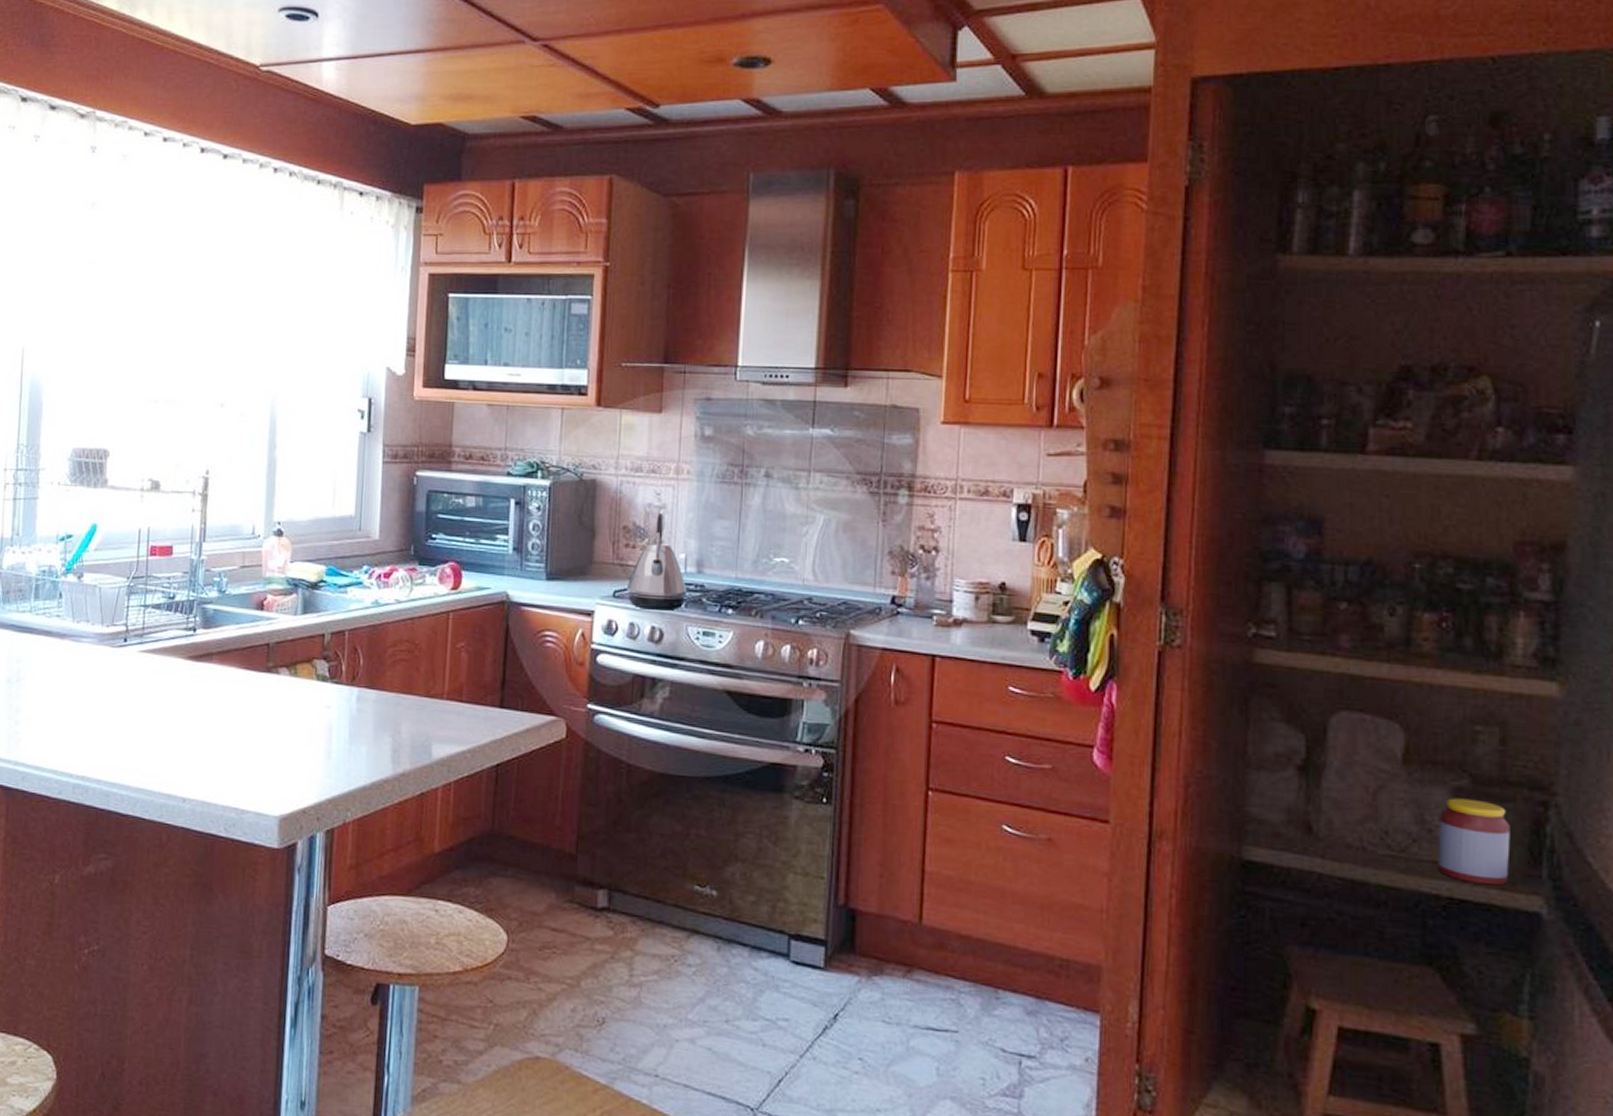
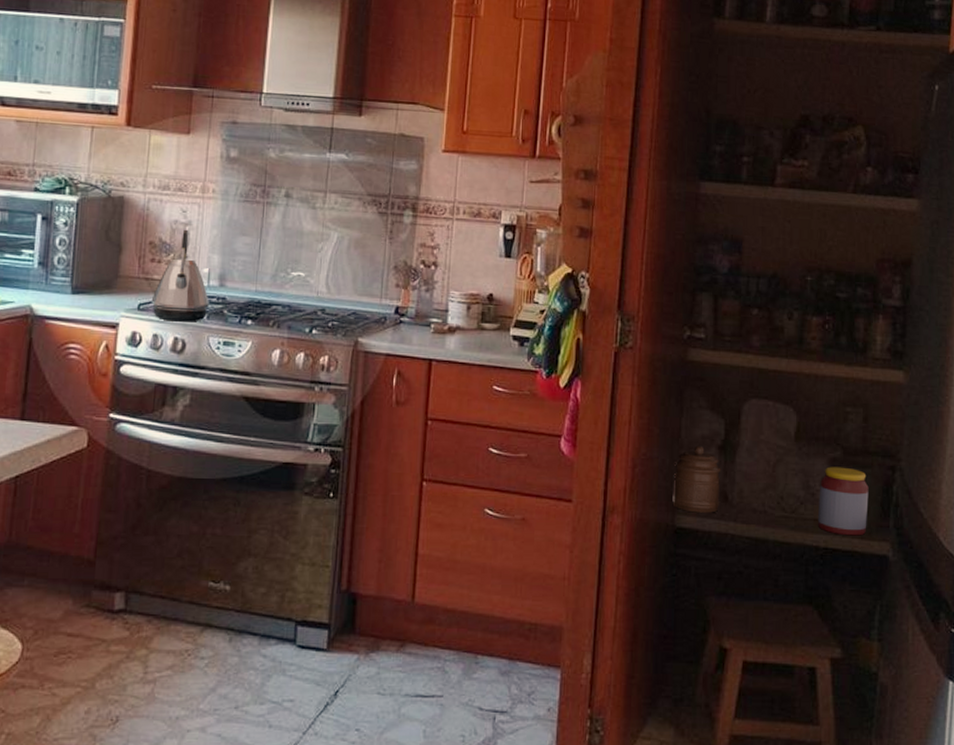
jar: none [1238,764,1302,846] -> present [672,445,721,513]

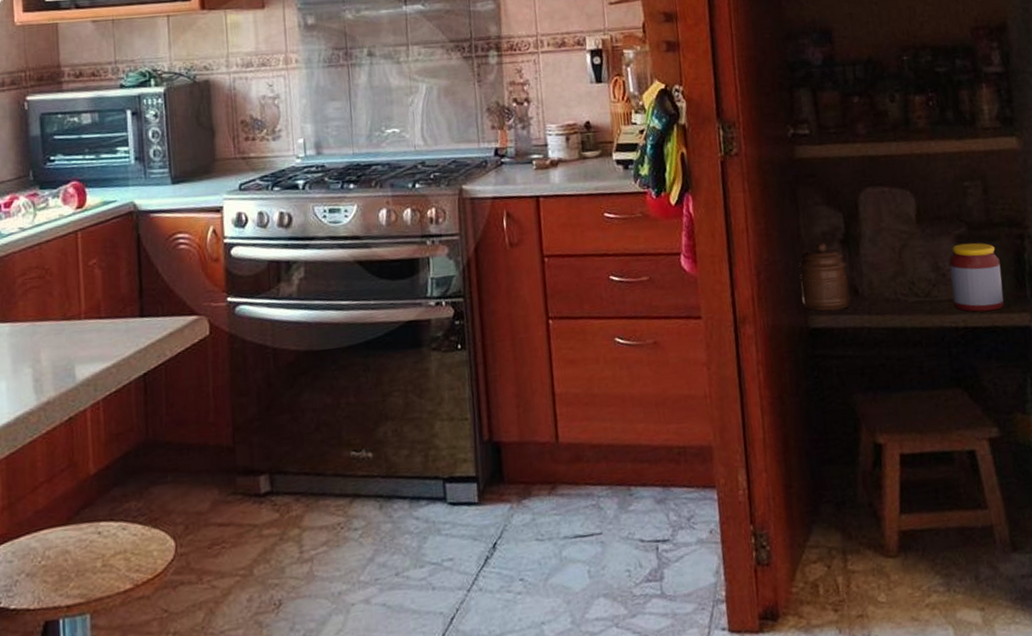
kettle: present [151,229,209,322] -> none [251,103,309,197]

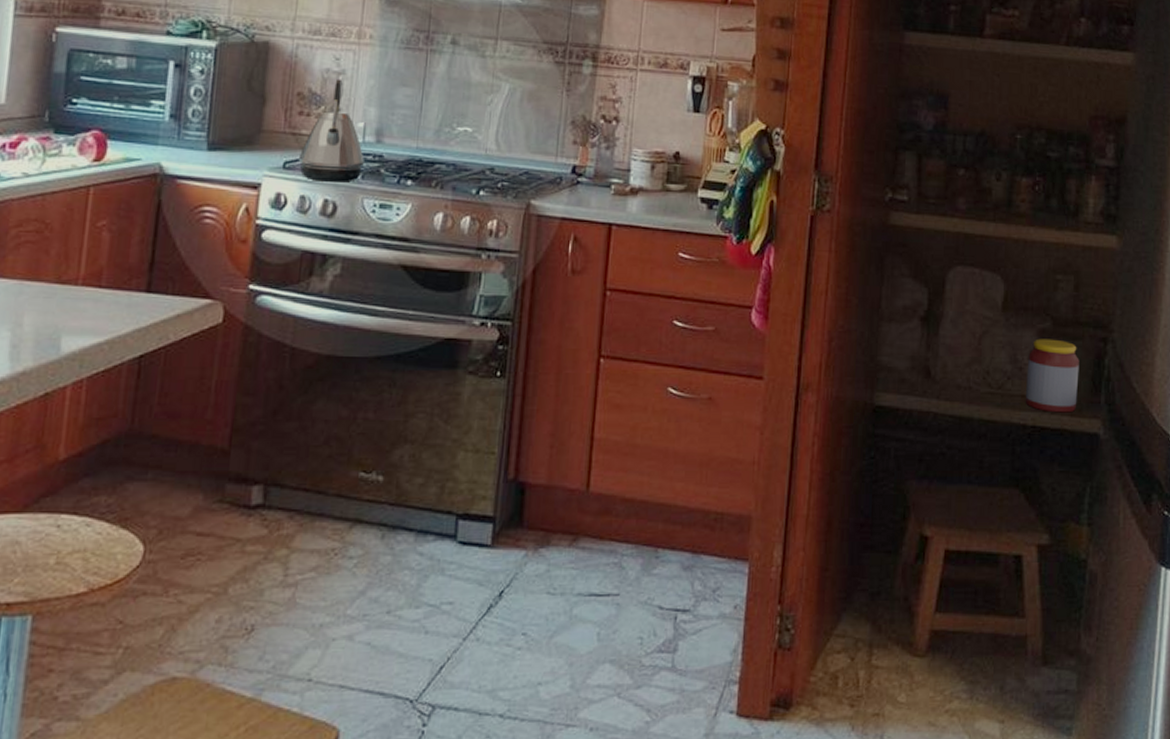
kettle: none [251,103,309,197] -> present [298,78,364,183]
jar: present [799,242,851,312] -> none [871,317,924,390]

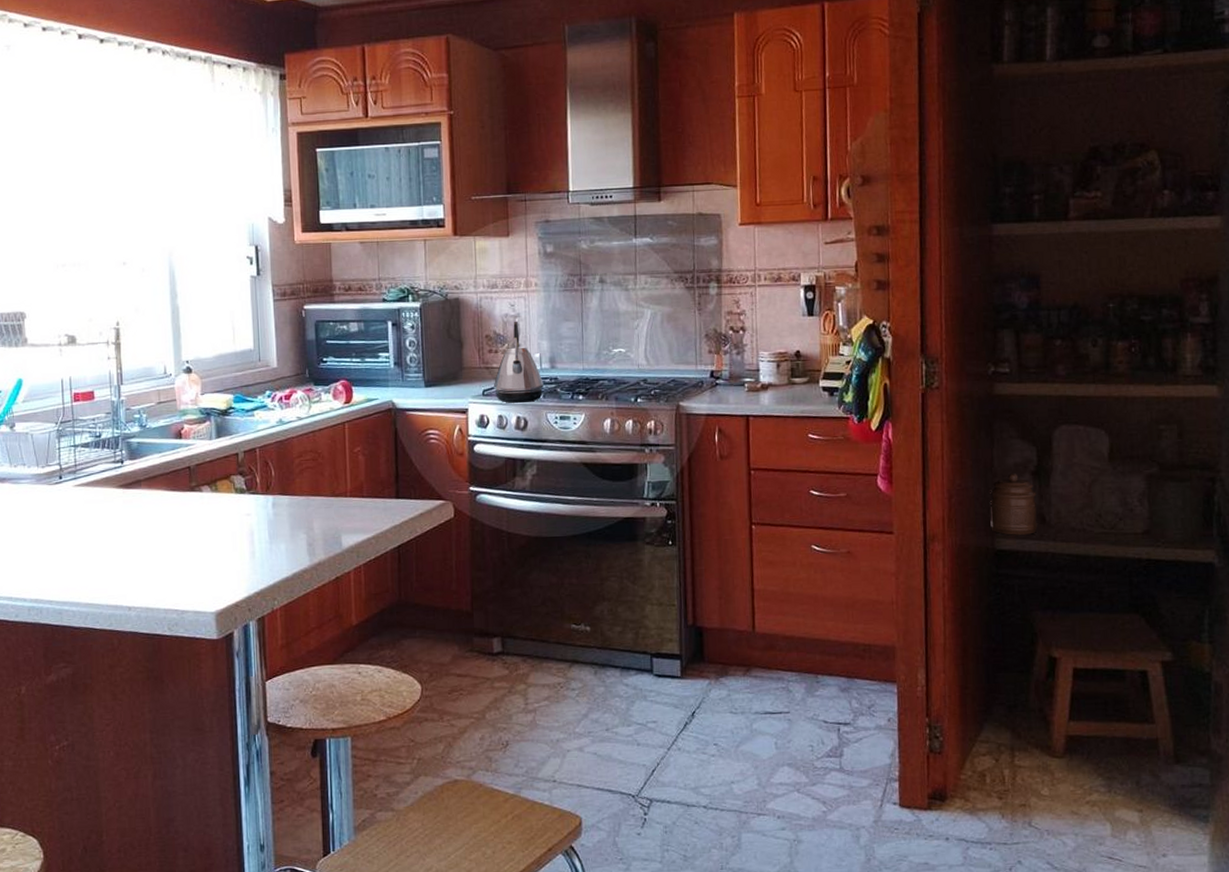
jar: none [871,317,924,390] -> present [990,473,1037,536]
jar: present [1025,338,1079,413] -> none [1137,482,1190,547]

